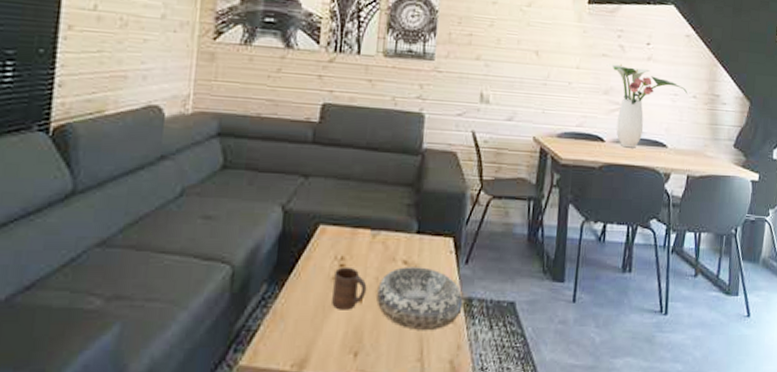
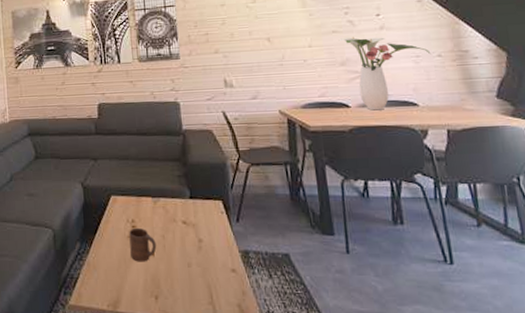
decorative bowl: present [375,267,463,330] -> none [164,226,241,278]

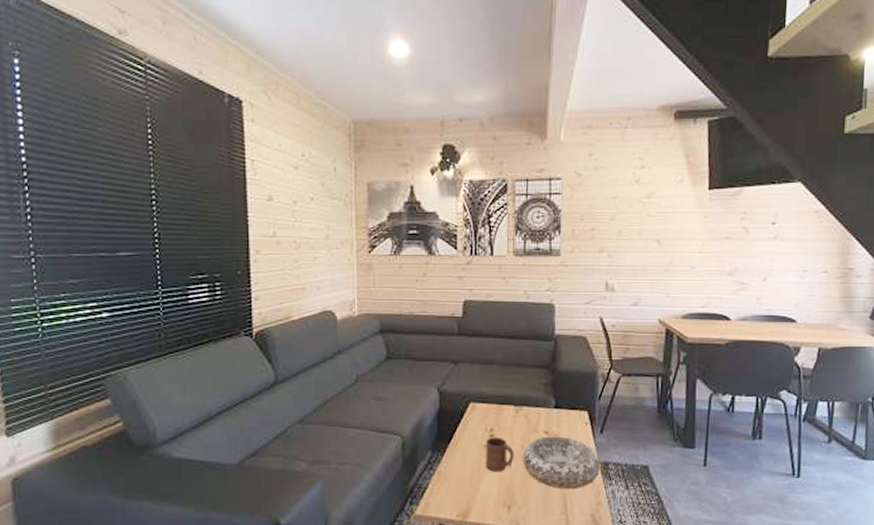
decorative bowl: none [164,226,241,278] -> present [522,436,600,489]
flower arrangement: present [338,36,431,111] -> none [730,245,818,325]

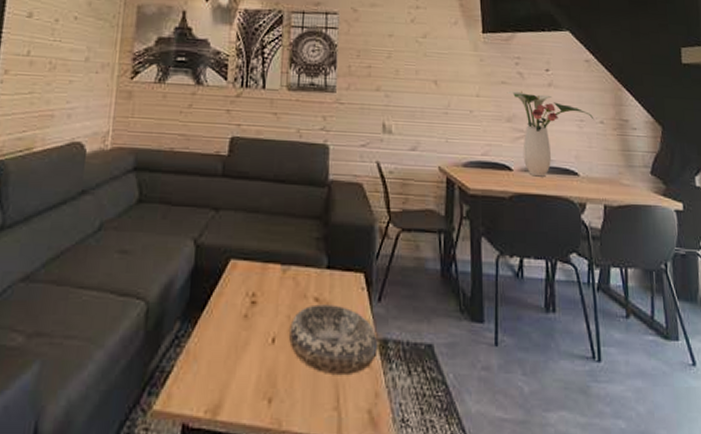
cup: present [486,437,514,472] -> none [244,304,279,351]
flower arrangement: none [730,245,818,325] -> present [507,90,594,177]

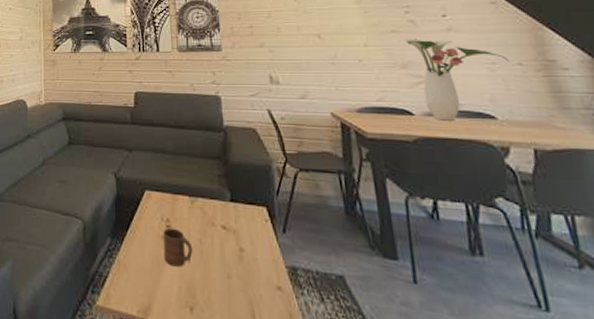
cup: none [244,304,279,351] -> present [163,227,193,267]
decorative bowl: present [288,304,378,374] -> none [201,231,287,295]

